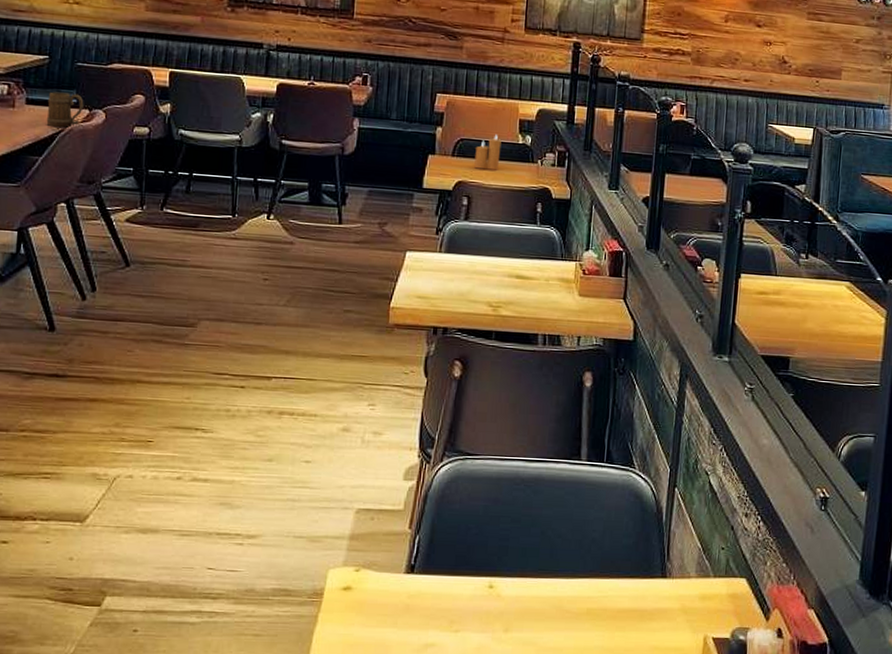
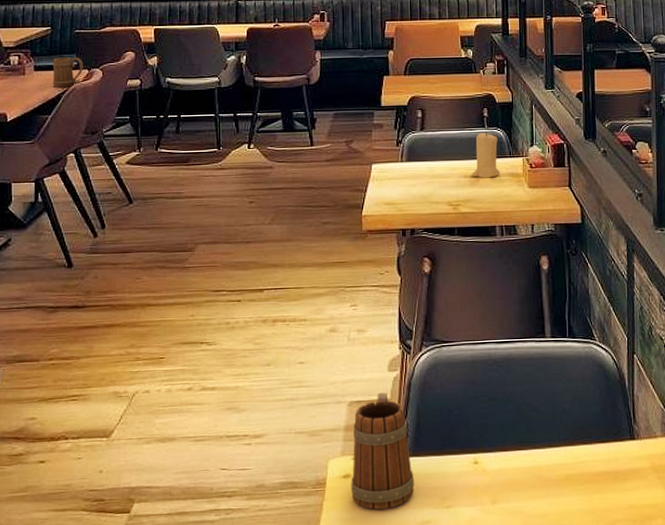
beer mug: none [350,502,422,627] -> present [351,392,415,510]
candle: present [474,135,502,170] -> none [424,52,447,84]
candle: none [517,229,550,281] -> present [472,131,500,178]

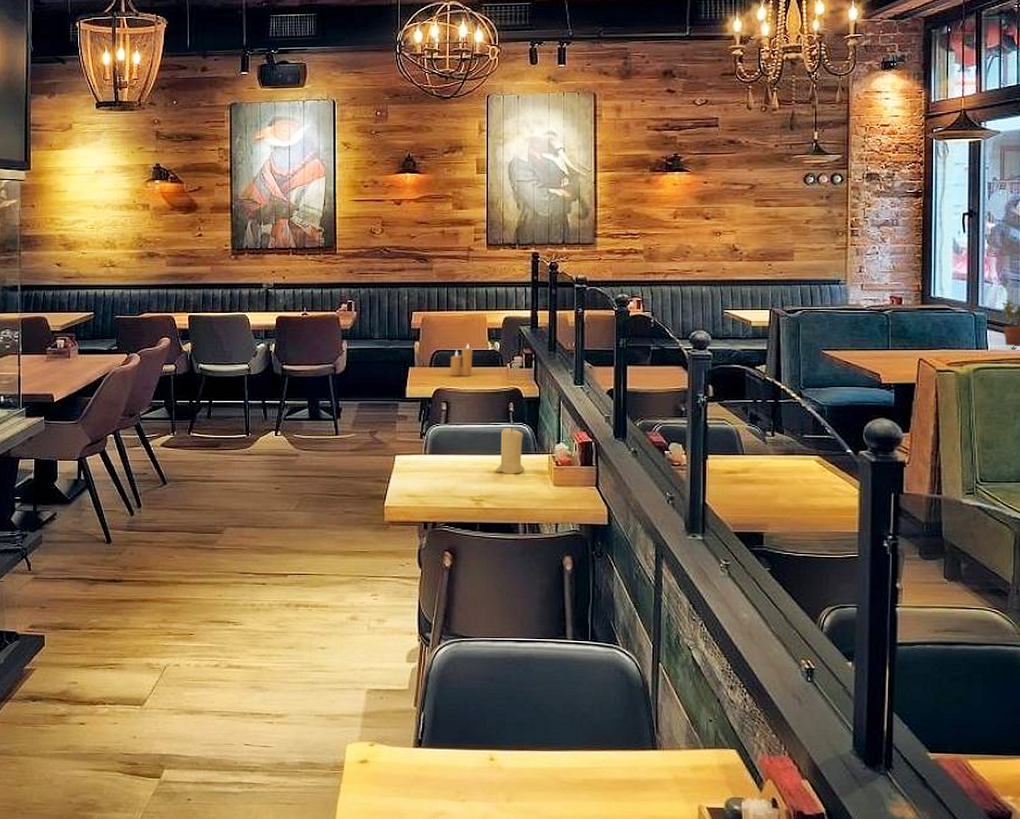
beer mug: present [52,57,84,88] -> none [95,342,123,371]
beer mug: present [351,392,415,510] -> none [368,682,430,797]
candle: none [424,52,447,84] -> present [450,344,473,376]

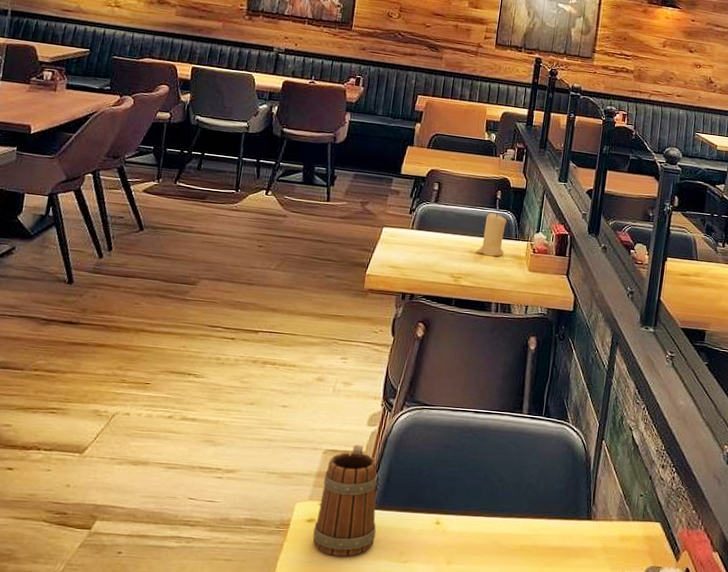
beer mug: none [368,682,430,797] -> present [313,444,378,557]
candle: present [450,344,473,376] -> none [446,132,471,162]

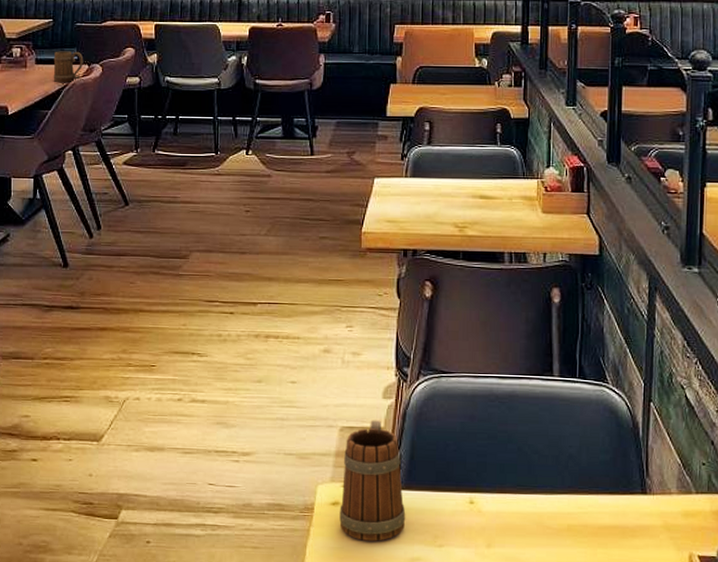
beer mug: none [82,79,117,110] -> present [53,51,84,82]
candle: present [476,212,507,257] -> none [481,149,511,200]

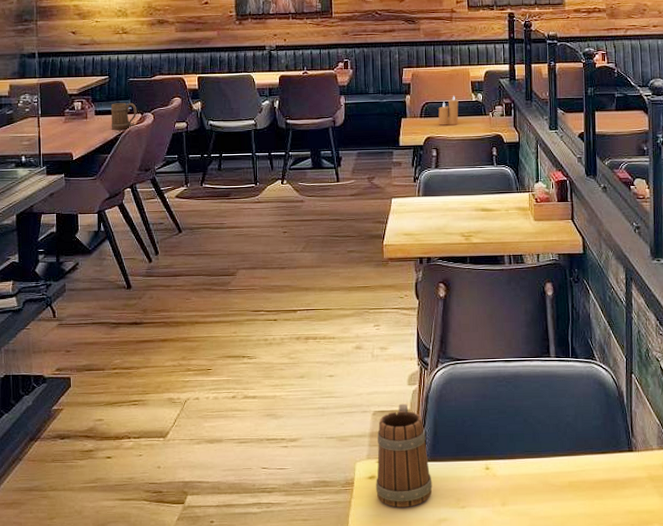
candle: none [434,60,459,95] -> present [438,96,459,125]

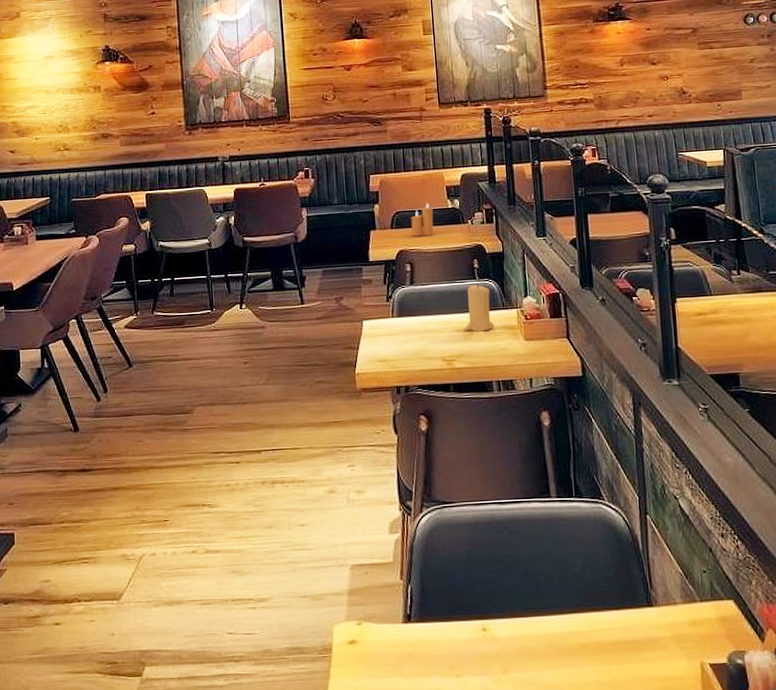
beer mug: present [110,102,137,130] -> none [52,225,81,256]
beer mug: present [376,404,433,508] -> none [357,555,422,677]
candle: none [482,169,508,212] -> present [465,283,494,332]

